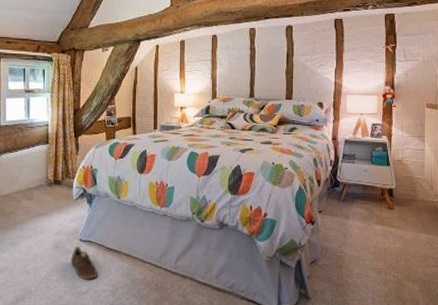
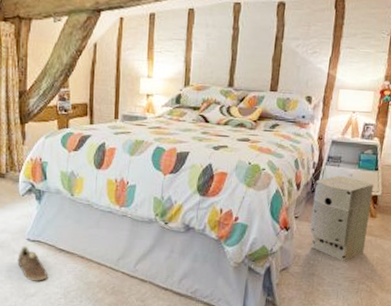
air purifier: none [333,171,387,253] -> present [309,175,374,262]

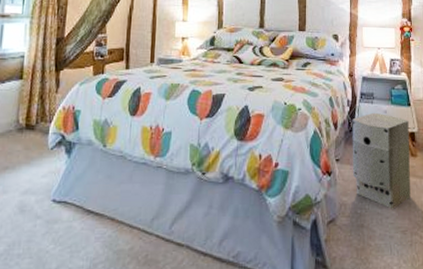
sneaker: present [17,246,47,281] -> none [39,209,72,253]

